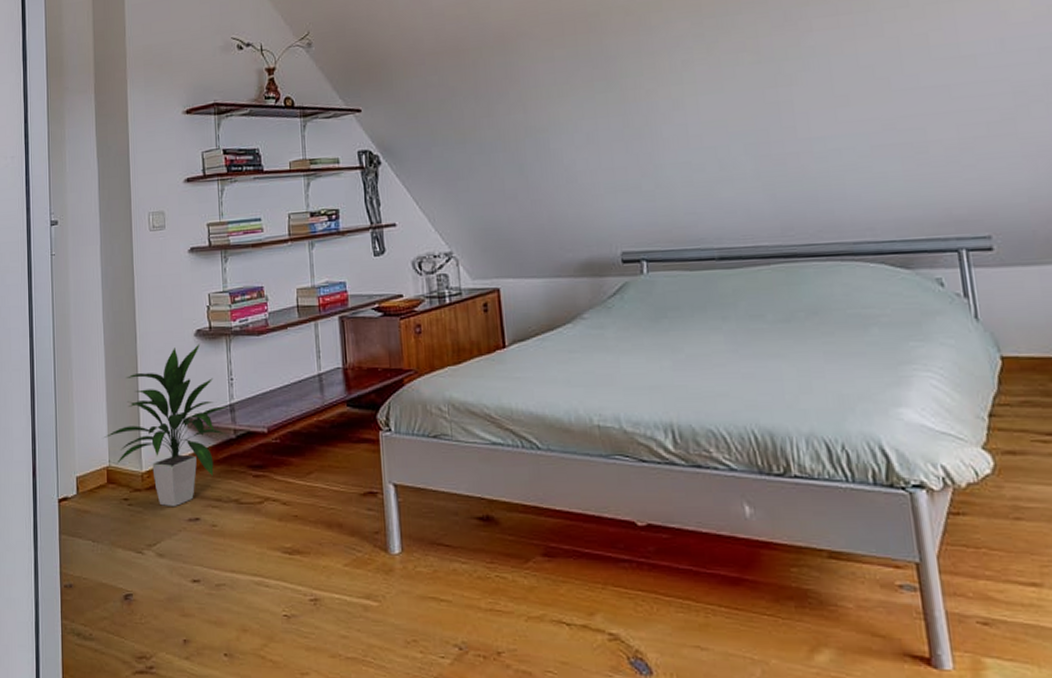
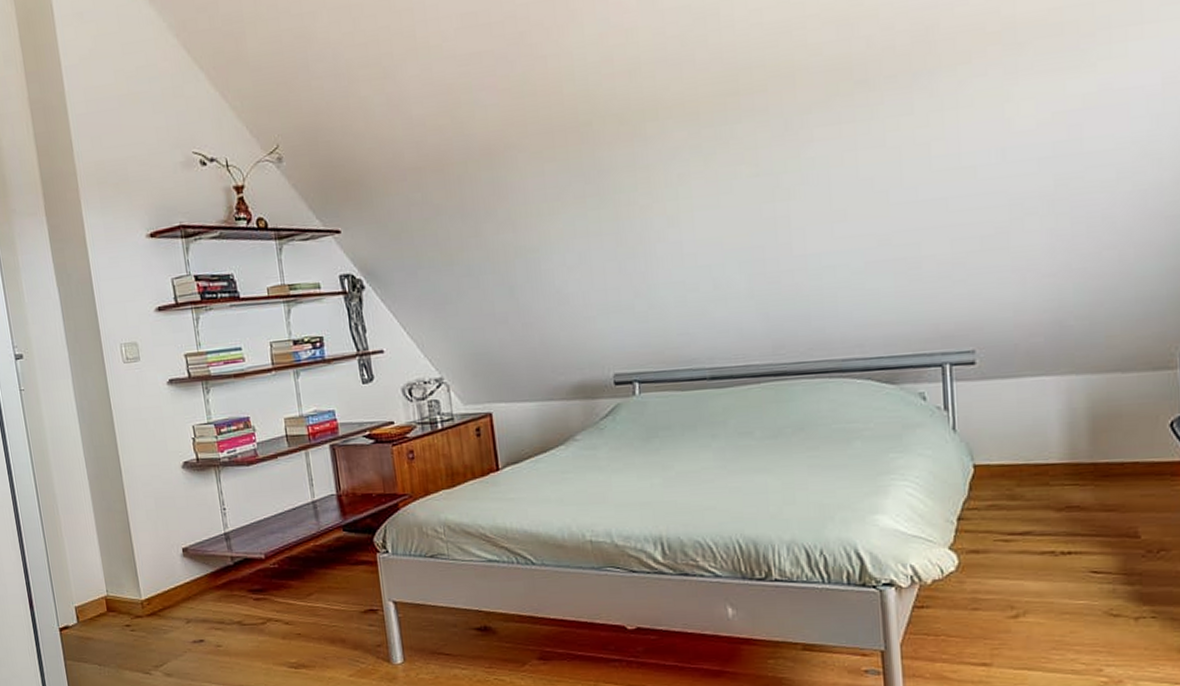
indoor plant: present [104,344,227,507] -> none [99,475,224,631]

